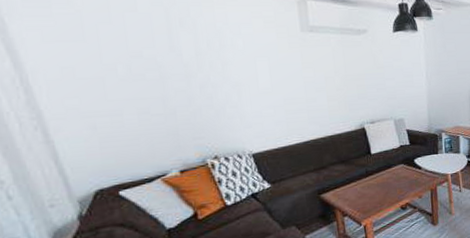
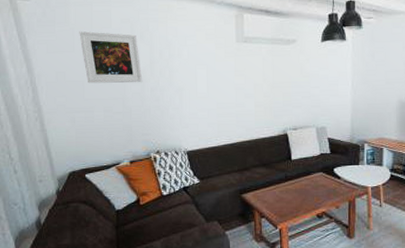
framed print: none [90,14,188,81] -> present [79,30,143,84]

